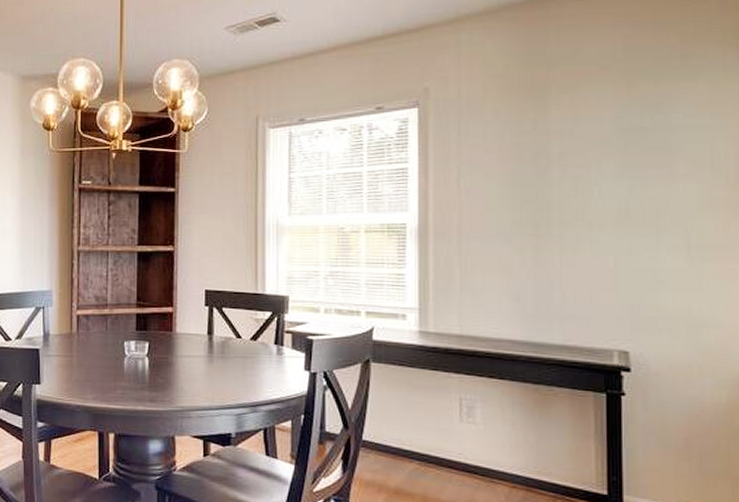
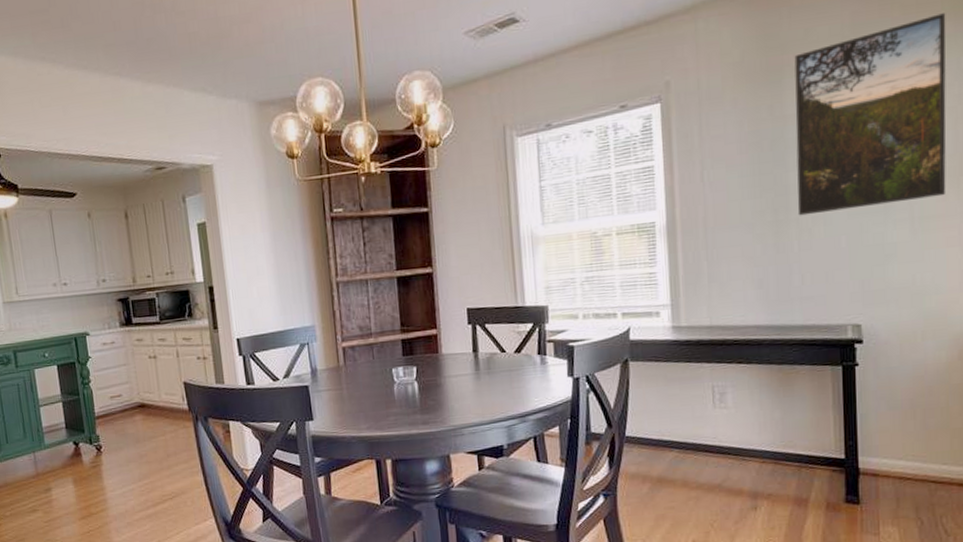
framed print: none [560,43,728,232] -> present [794,13,946,216]

